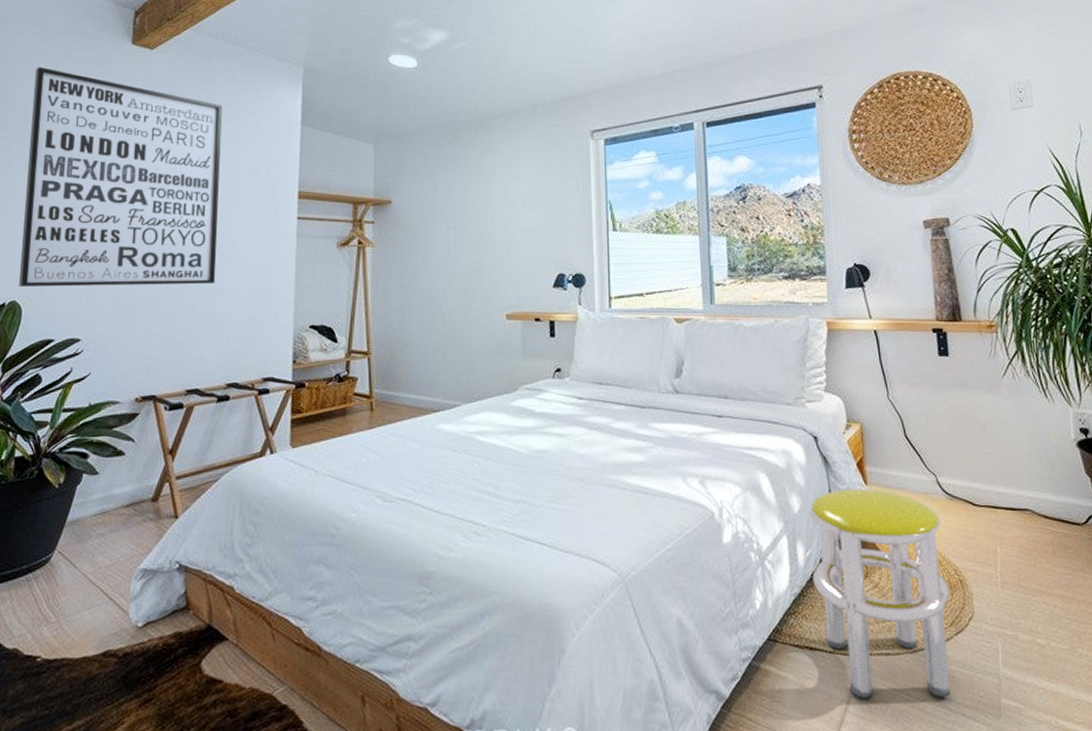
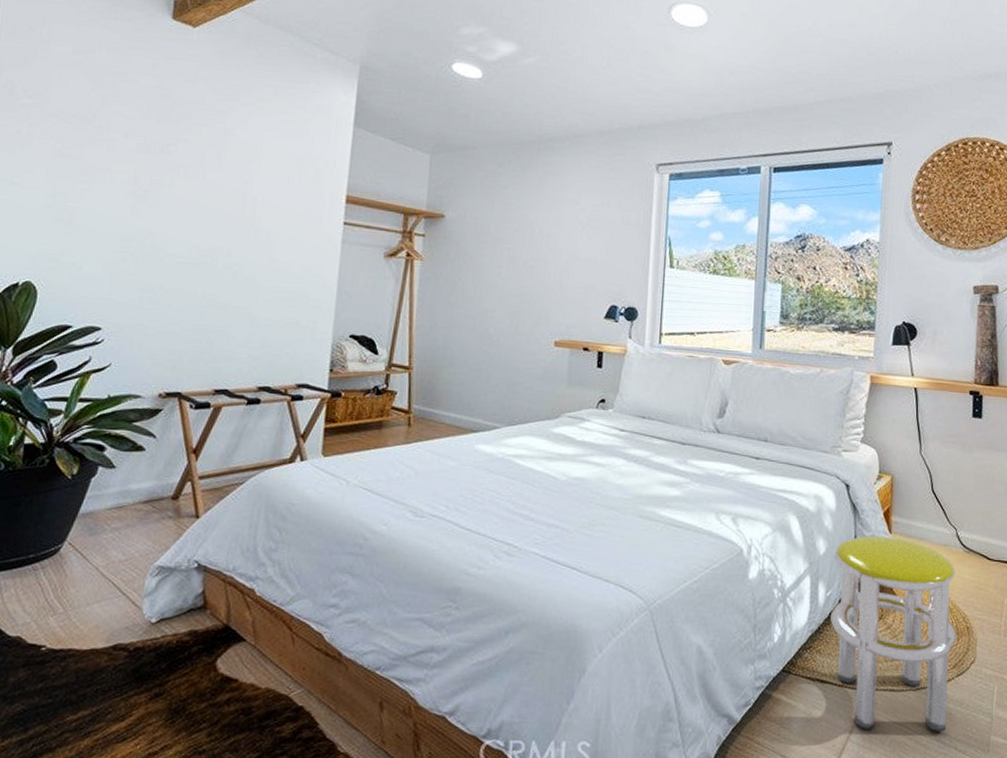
wall art: present [18,66,222,287] -> none [34,32,269,283]

